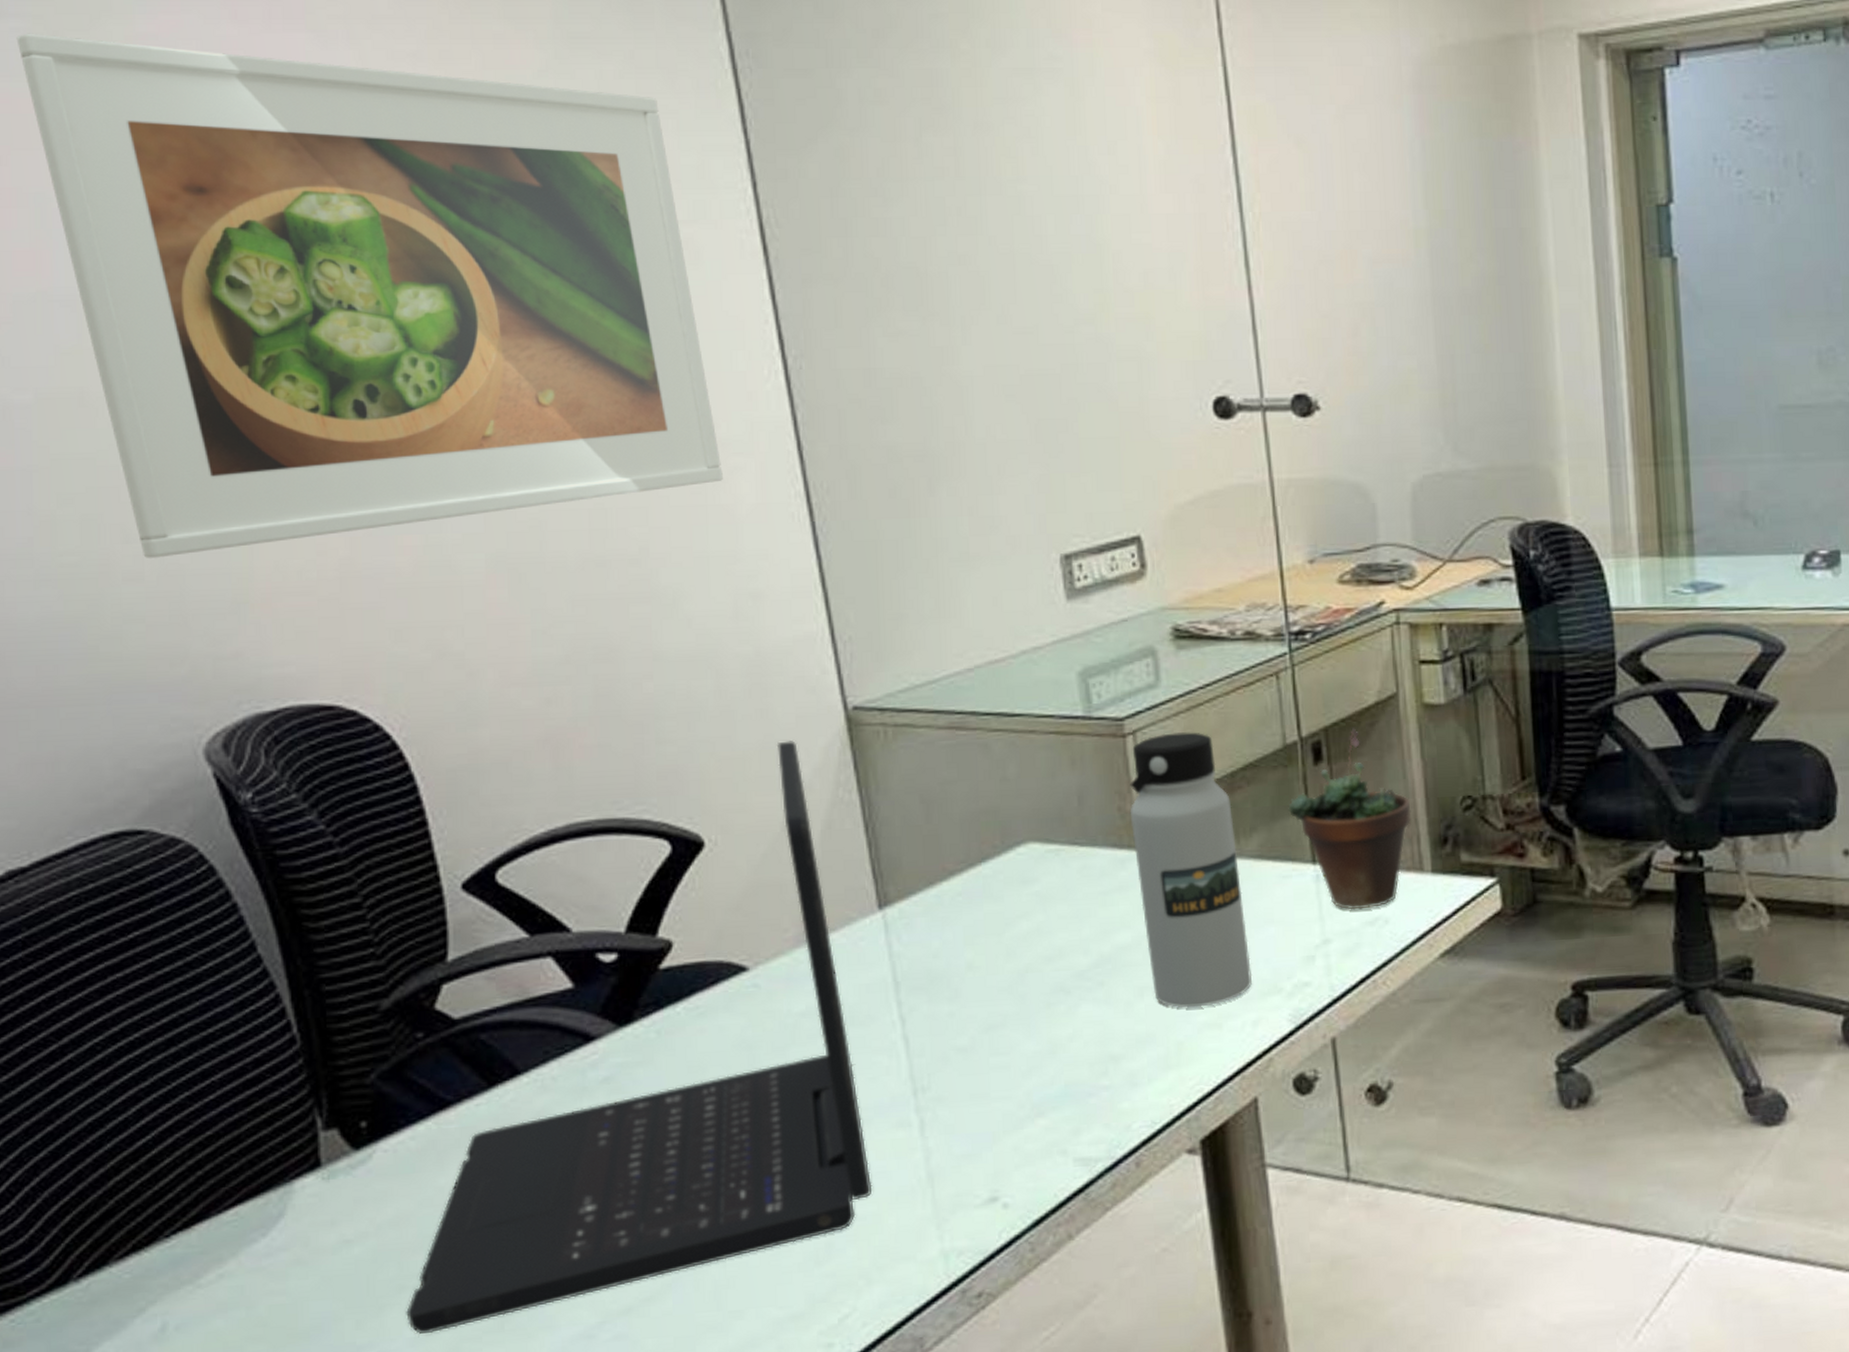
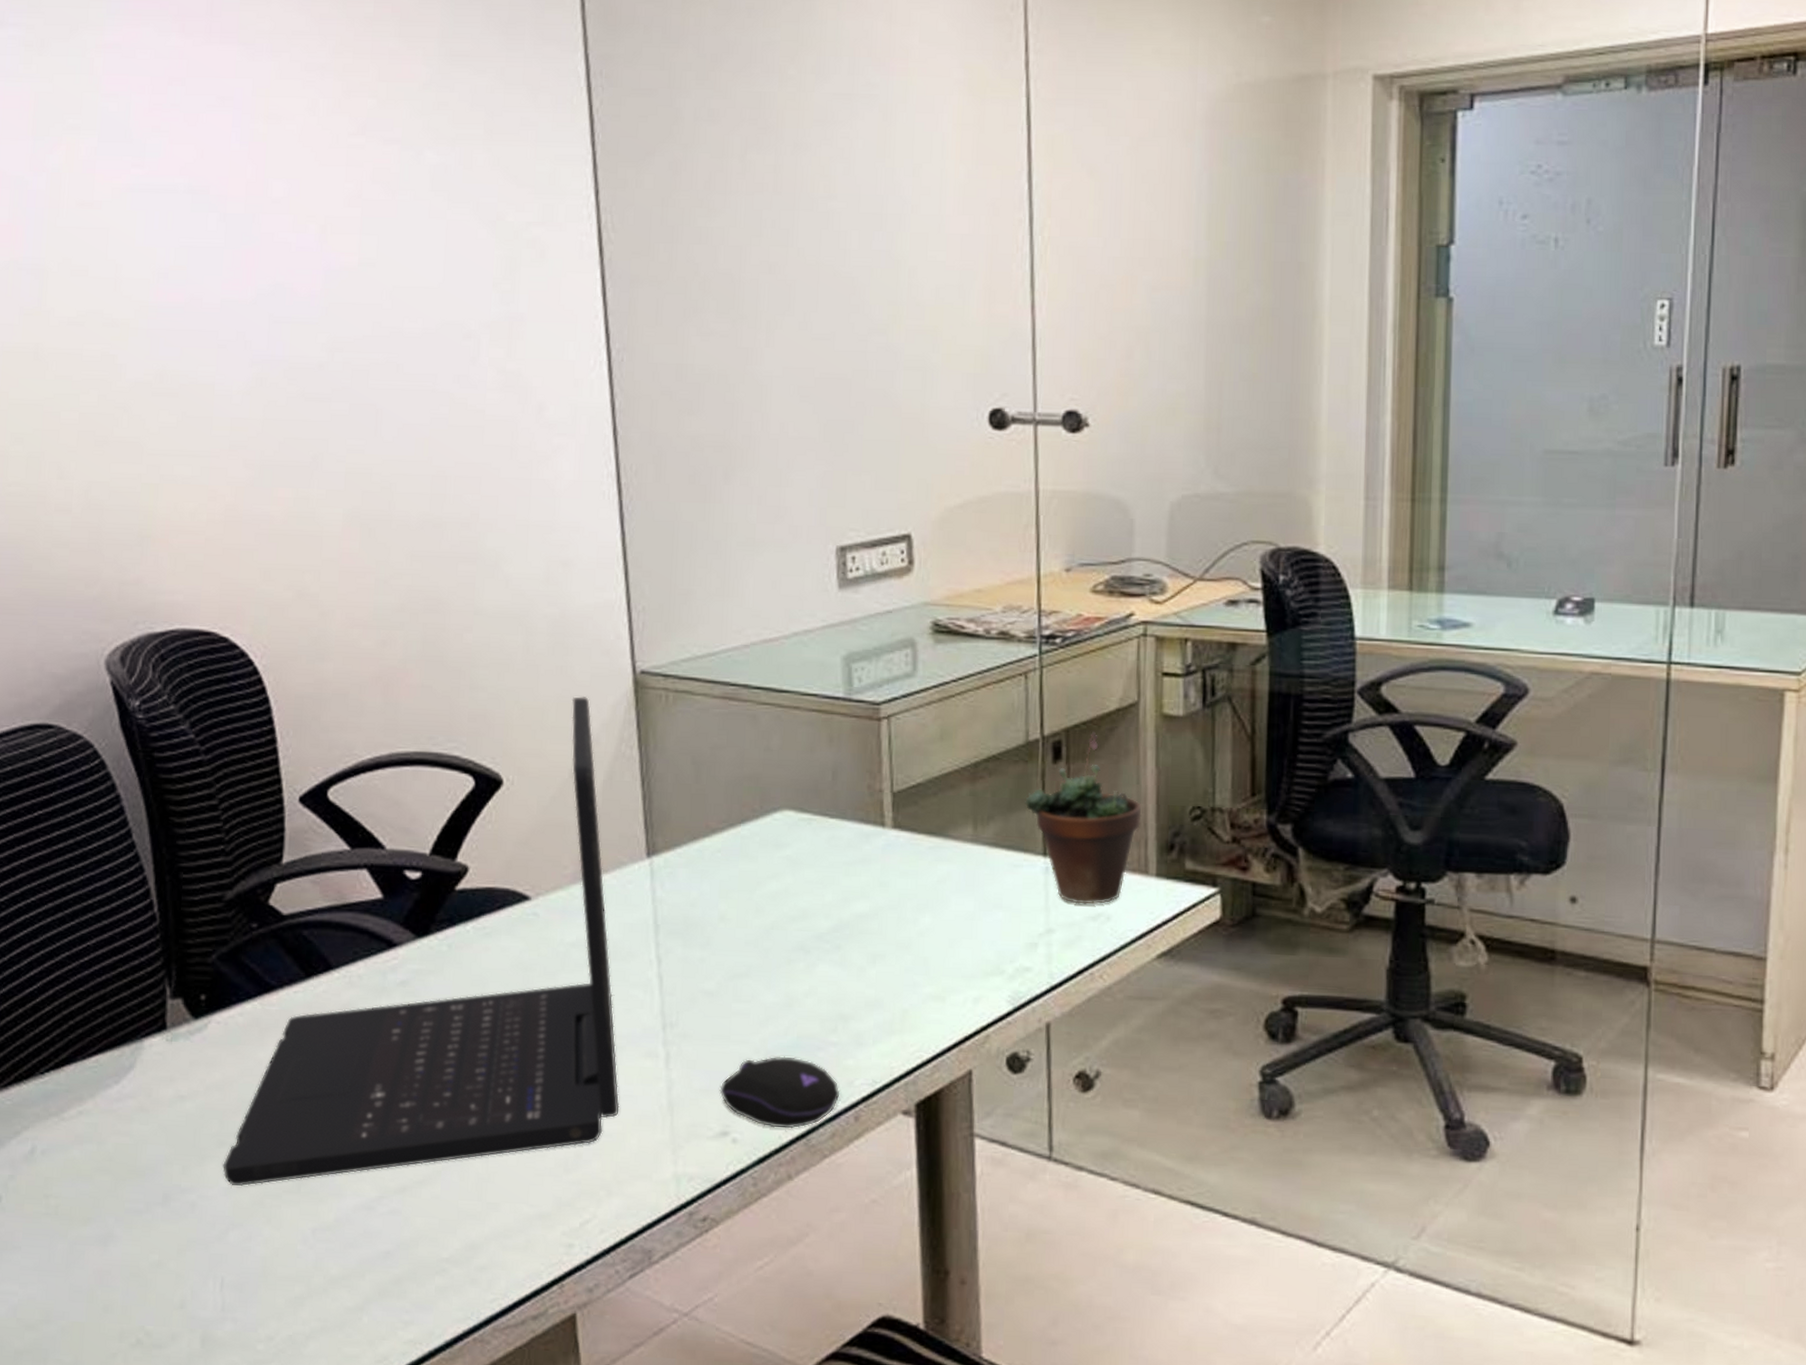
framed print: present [16,33,723,558] -> none [12,40,547,493]
computer mouse: none [983,1107,1118,1186] -> present [719,1056,840,1129]
water bottle: present [1129,732,1253,1008] -> none [878,720,978,980]

